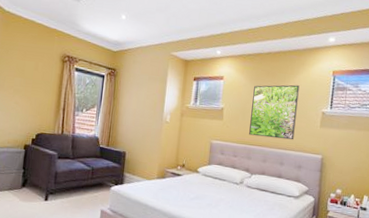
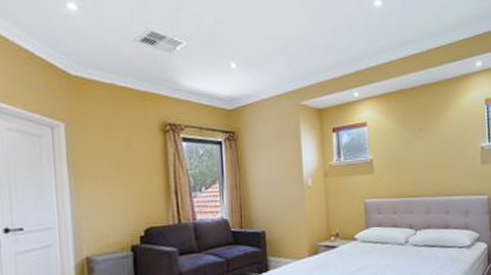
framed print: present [249,85,300,140] -> none [403,120,456,186]

